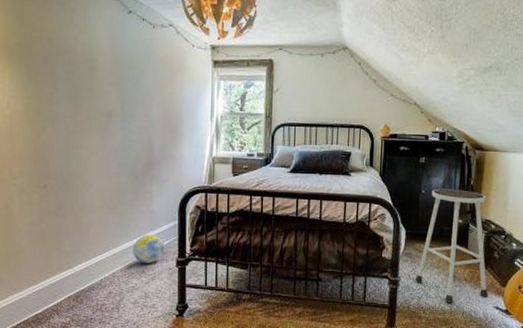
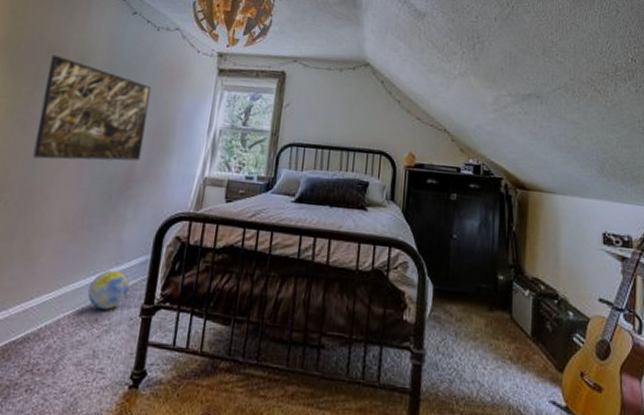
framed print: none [62,57,157,150] -> present [32,54,152,161]
stool: present [416,189,489,304] -> none [446,234,542,393]

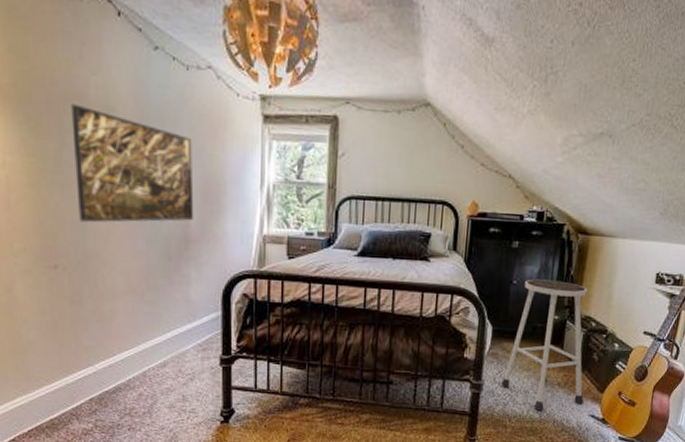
ball: present [87,269,130,309] -> none [167,326,205,361]
stool: none [446,234,542,393] -> present [501,279,588,411]

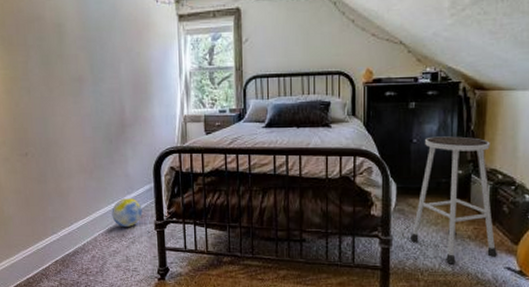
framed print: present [71,103,194,223] -> none [32,24,128,117]
ball: none [167,326,205,361] -> present [112,197,142,227]

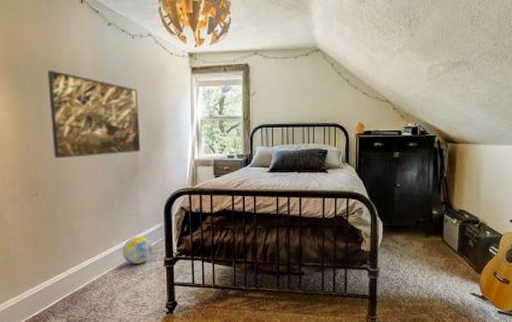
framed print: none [32,24,128,117] -> present [47,70,141,159]
stool: present [410,136,498,264] -> none [394,182,465,292]

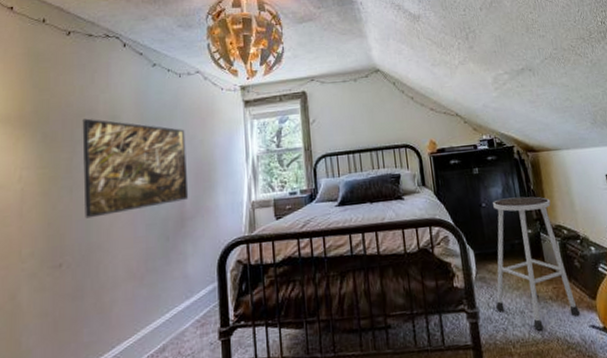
ball: present [122,236,153,264] -> none [165,303,204,342]
stool: none [394,182,465,292] -> present [493,196,581,331]

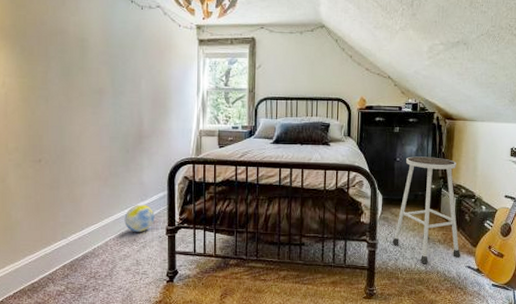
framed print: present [82,118,189,219] -> none [55,37,146,126]
ball: none [165,303,204,342] -> present [124,204,155,232]

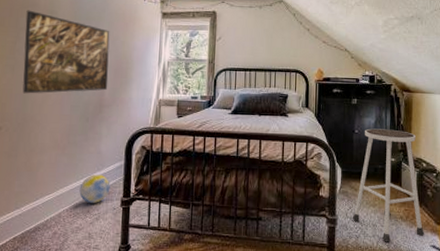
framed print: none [55,37,146,126] -> present [22,10,110,94]

